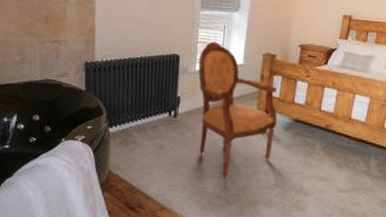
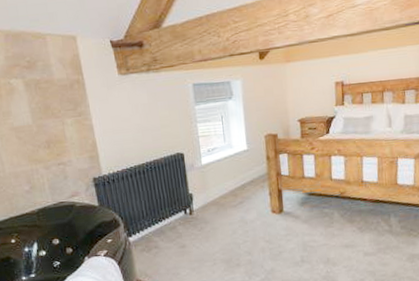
armchair: present [198,41,278,179] -> none [203,133,292,265]

